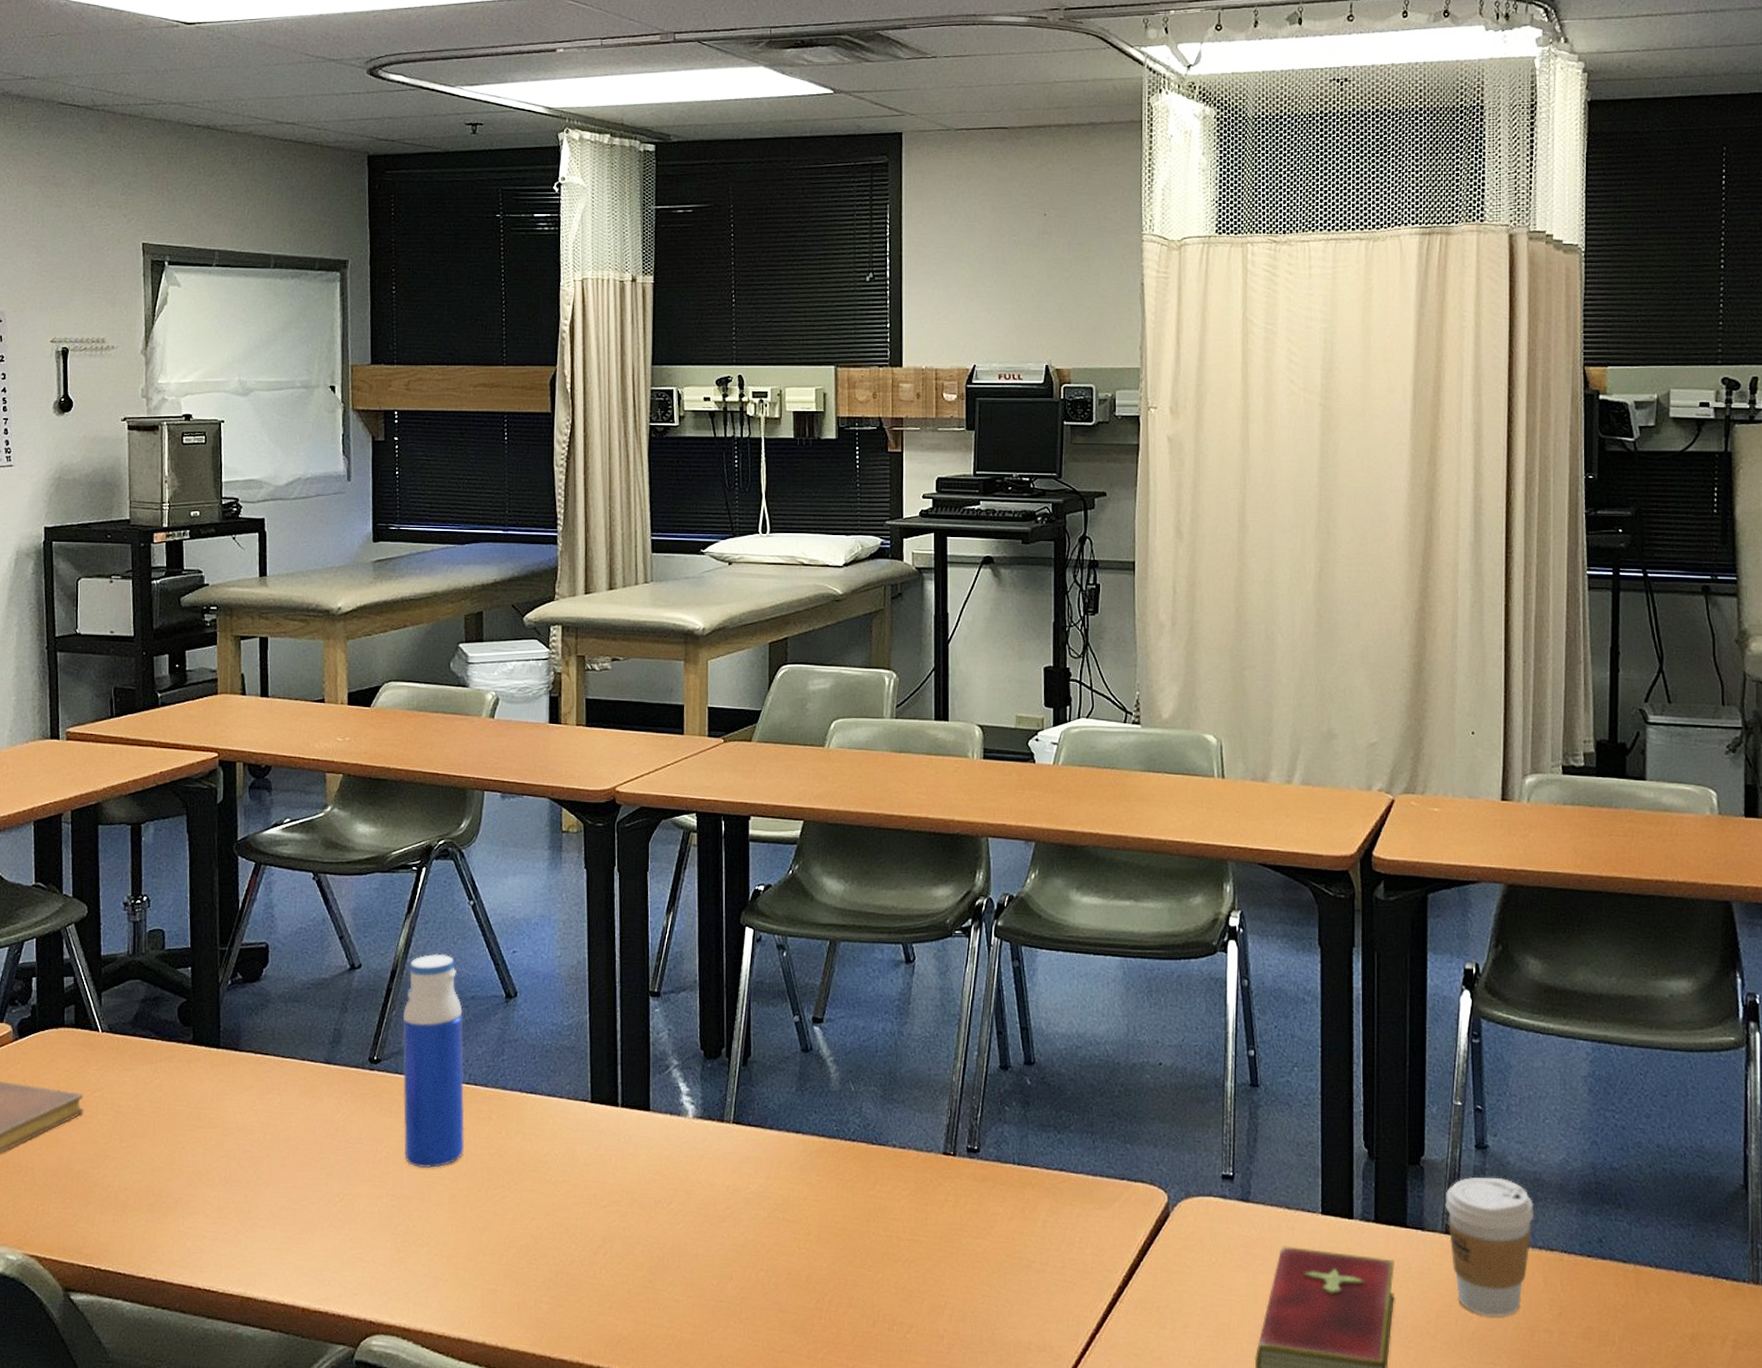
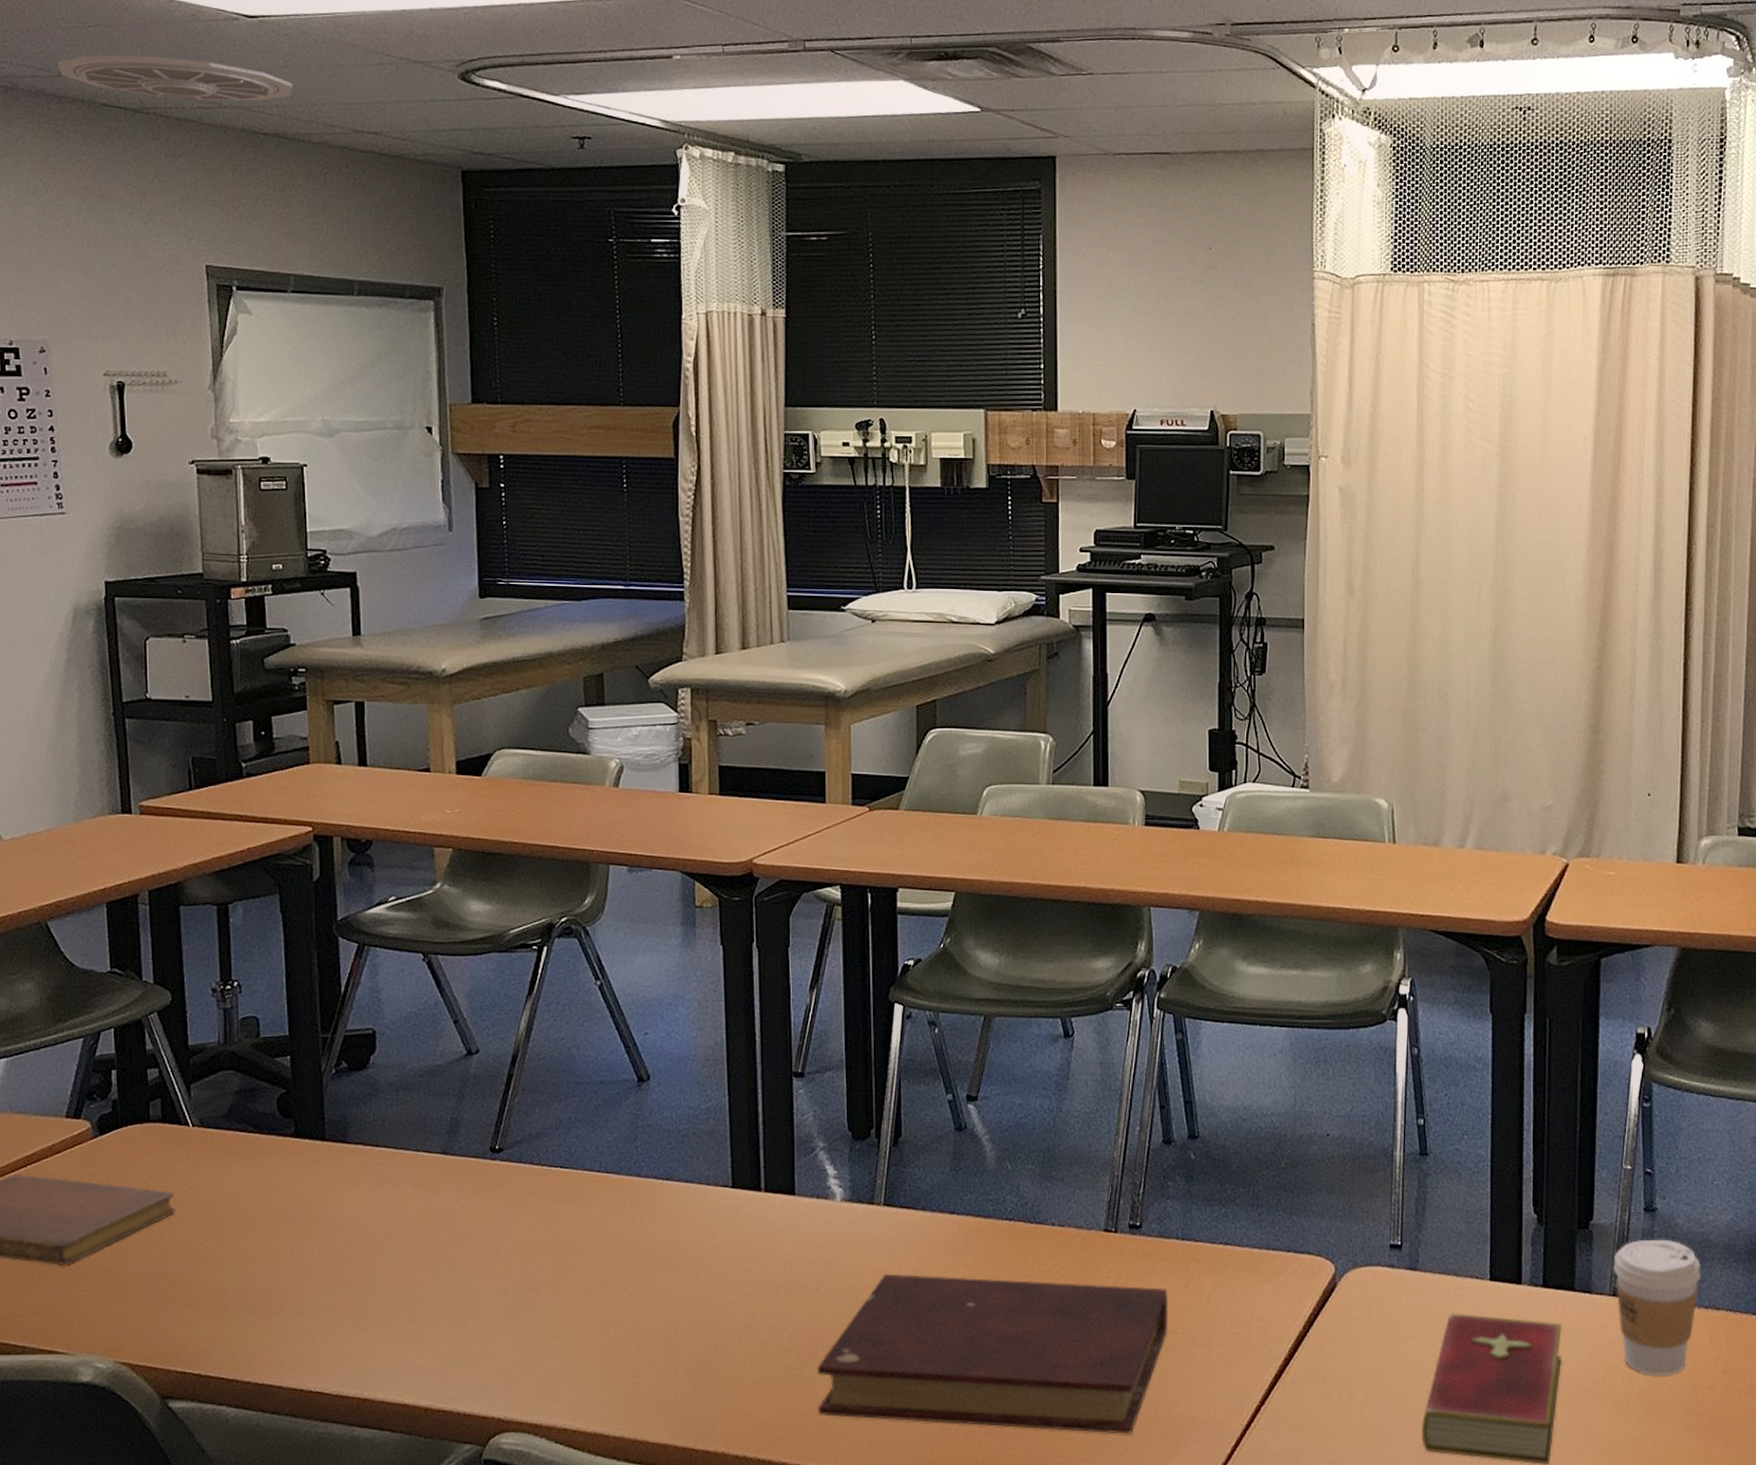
ceiling vent: none [22,60,222,98] -> present [57,55,292,102]
water bottle: present [402,953,465,1169] -> none [526,1037,596,1261]
book: none [668,1190,1006,1358] -> present [817,1273,1169,1434]

